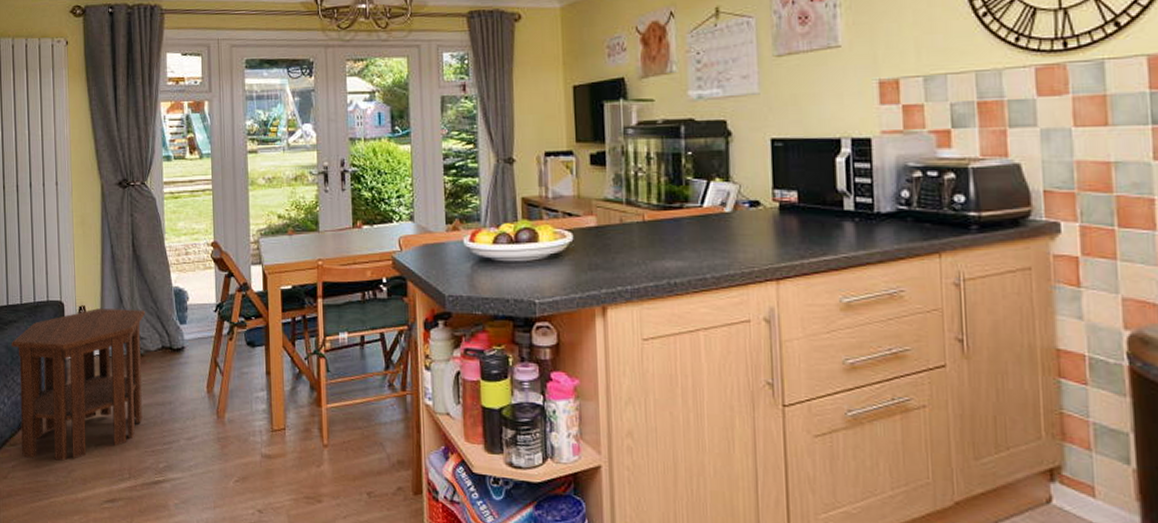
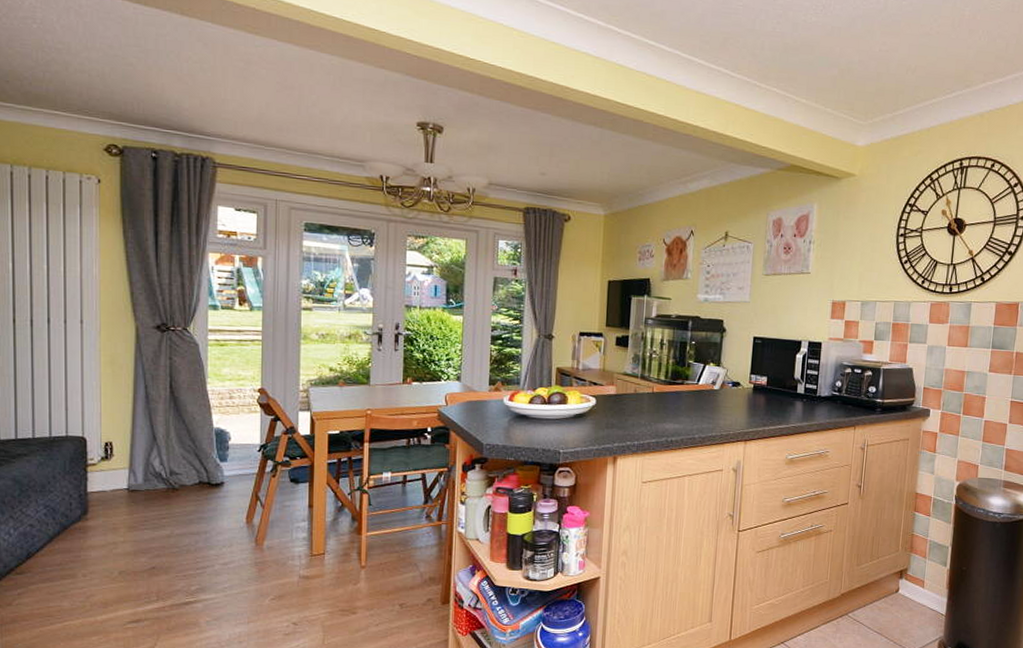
side table: present [11,308,146,461] -> none [20,445,183,587]

